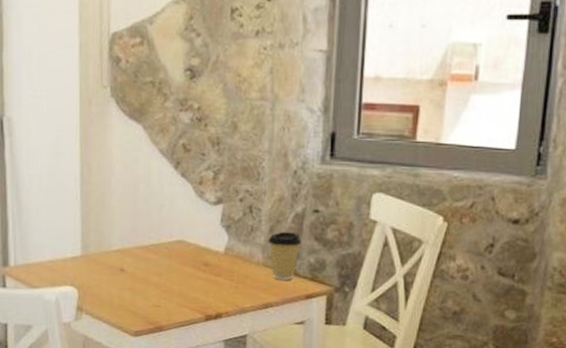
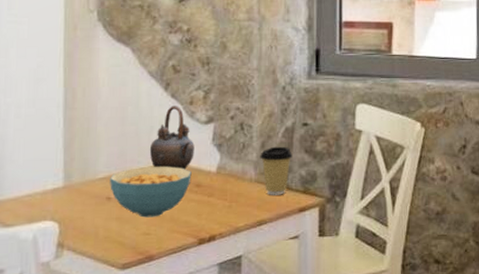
cereal bowl: none [123,243,200,291] -> present [110,166,192,218]
teapot: none [160,185,203,248] -> present [149,106,195,170]

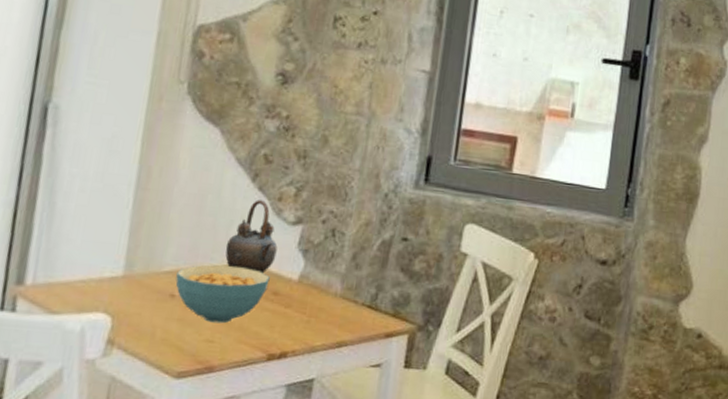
coffee cup: present [260,146,293,195] -> none [349,259,386,316]

